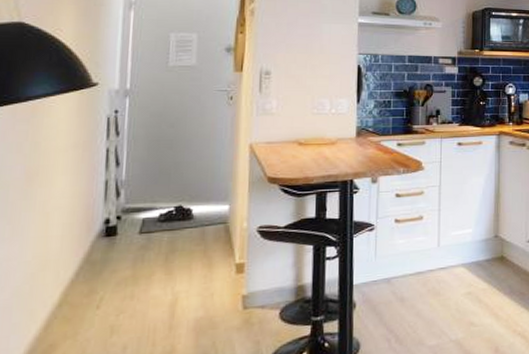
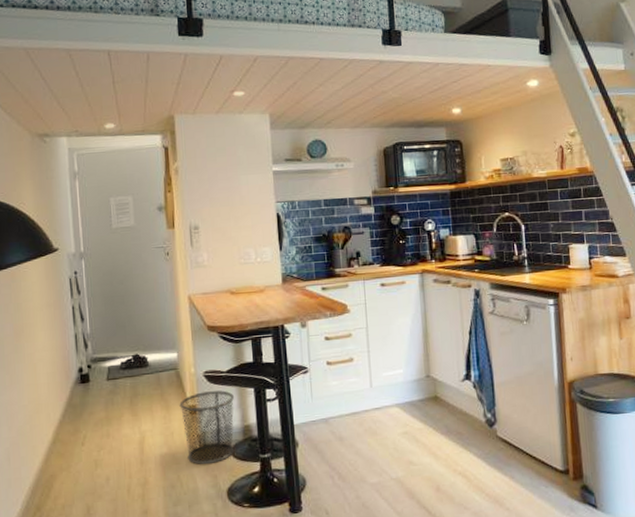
waste bin: none [225,247,289,329] -> present [179,390,235,465]

